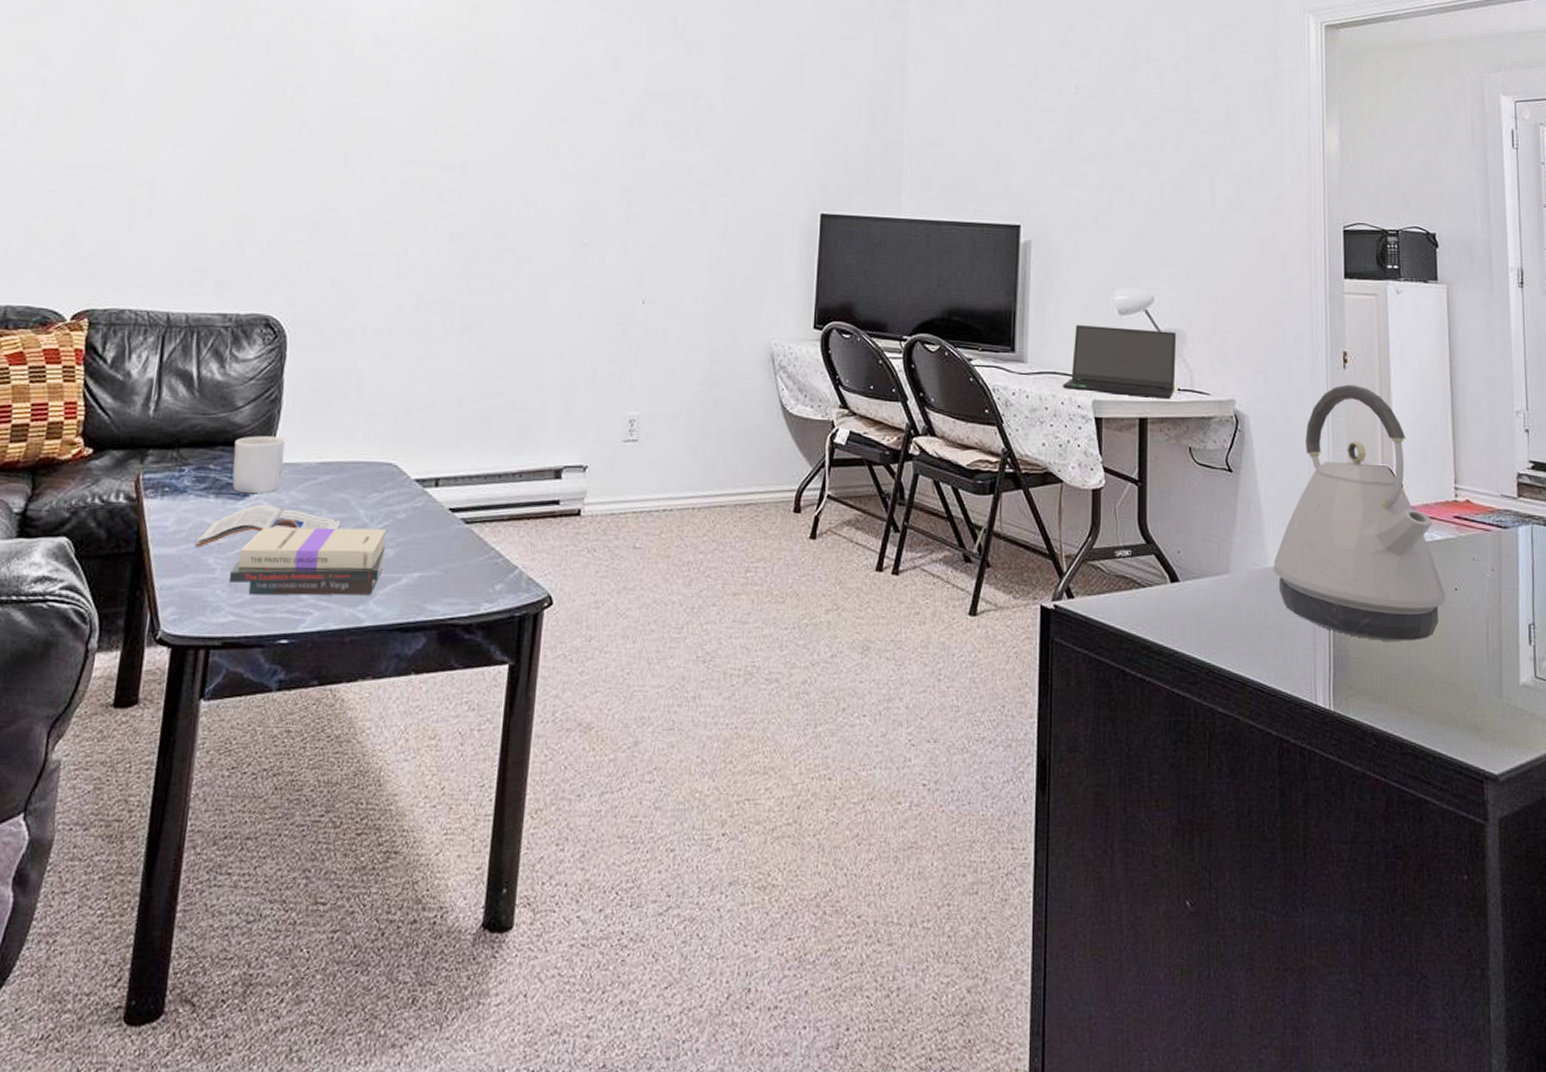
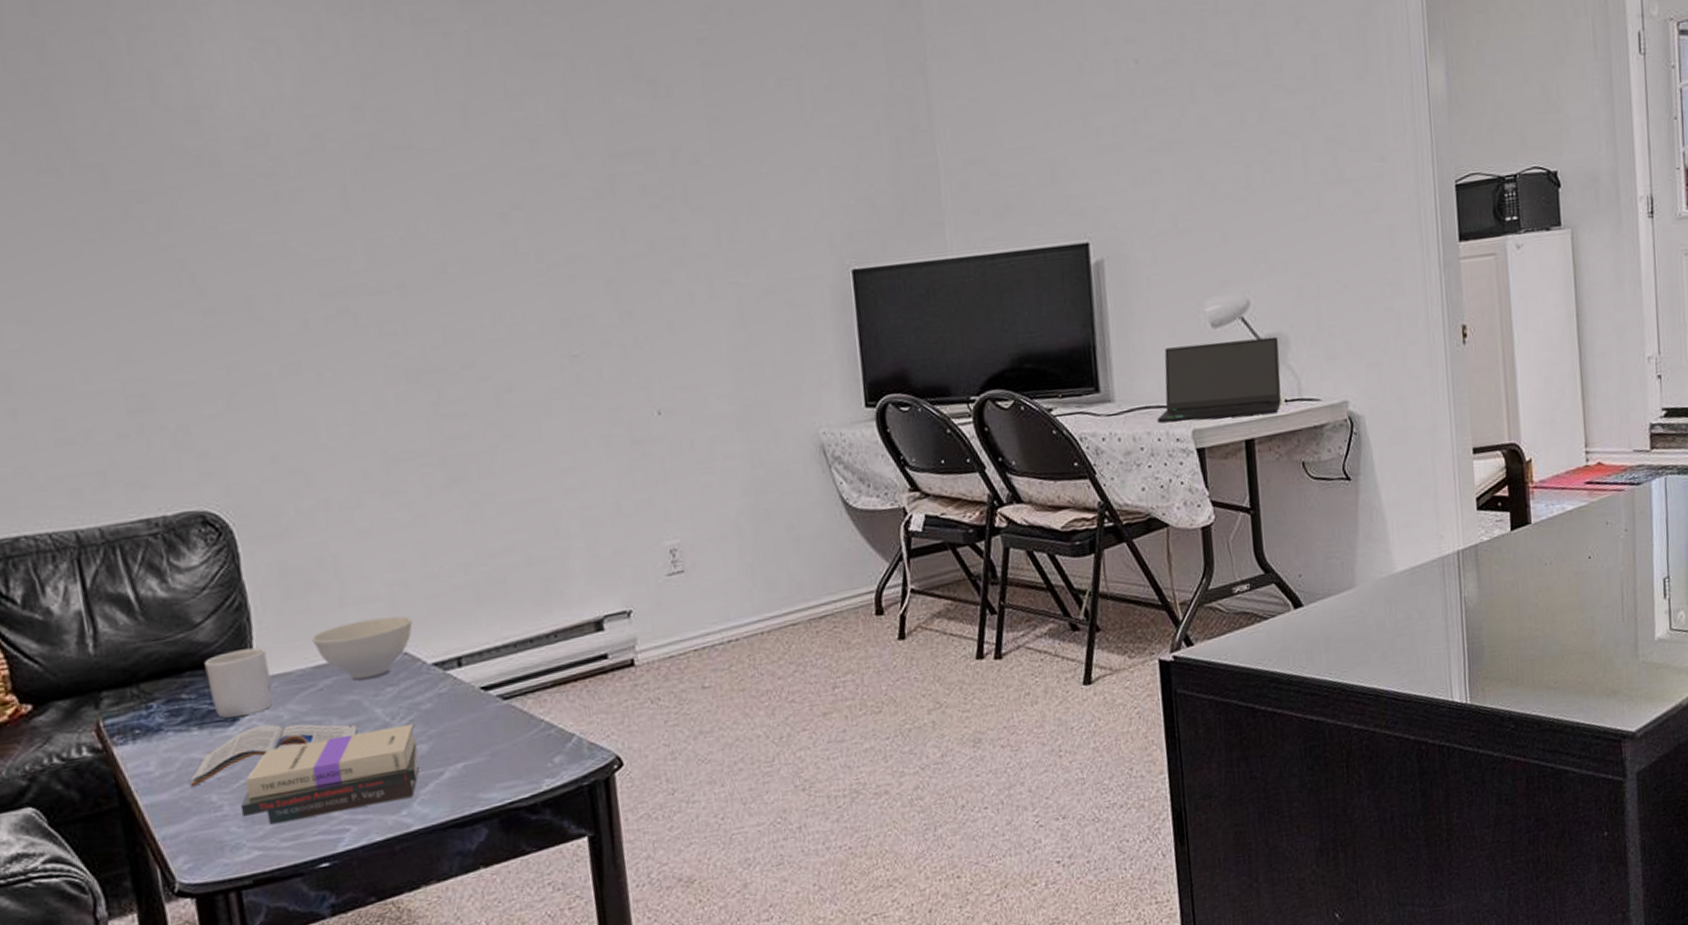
bowl: none [324,430,409,483] -> present [311,616,414,681]
kettle: present [1274,384,1445,642] -> none [1401,360,1579,627]

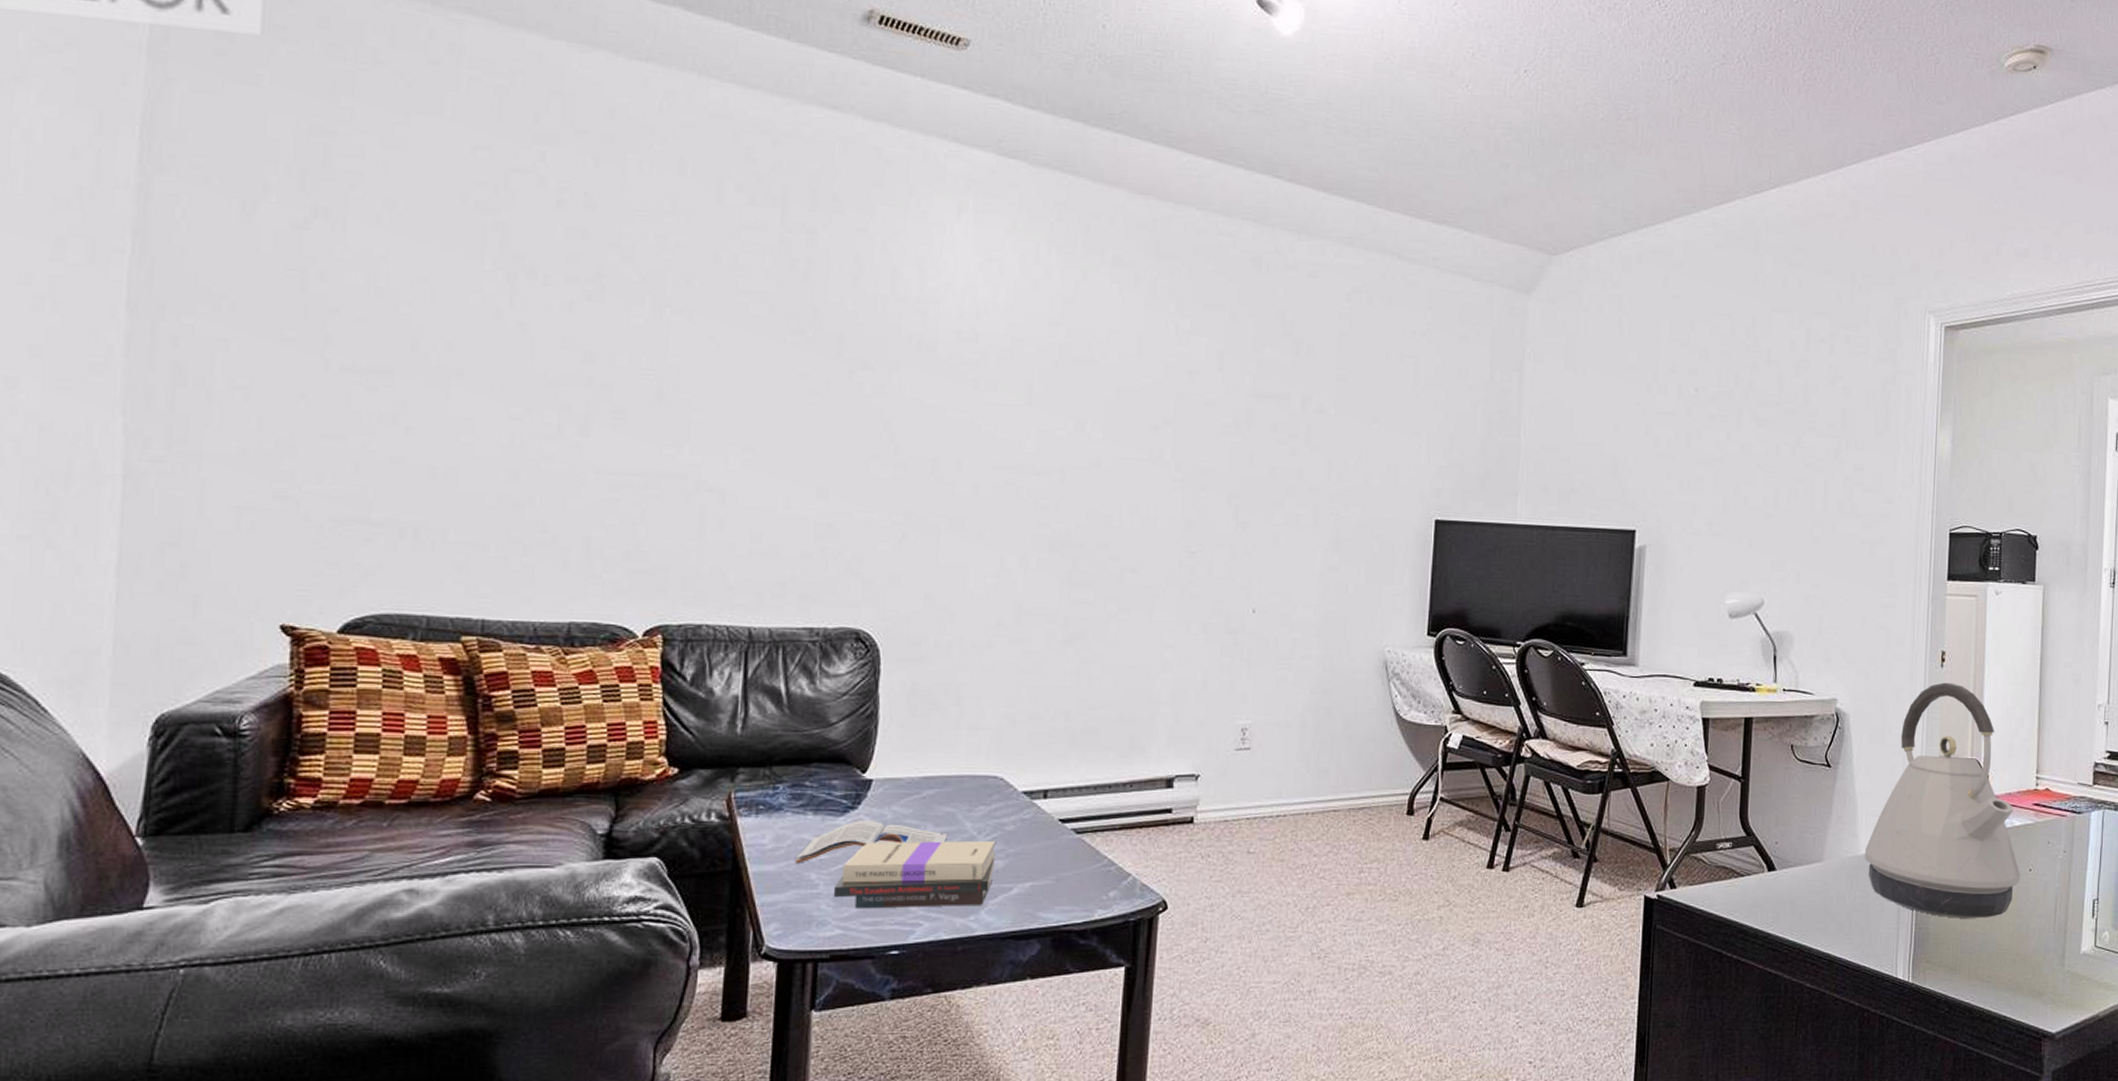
mug: present [204,647,273,719] -> none [829,751,885,810]
bowl: present [311,616,414,681] -> none [925,744,1014,797]
laptop: present [1157,336,1281,424] -> none [1672,629,1784,700]
kettle: none [1401,360,1579,627] -> present [1865,682,2020,919]

